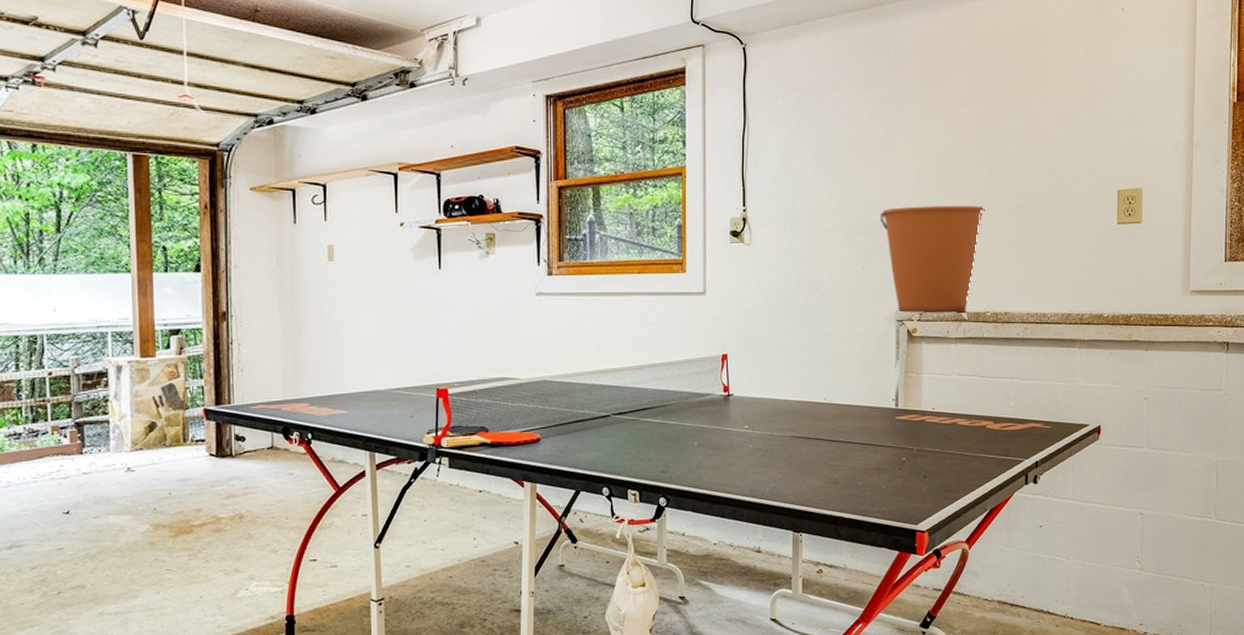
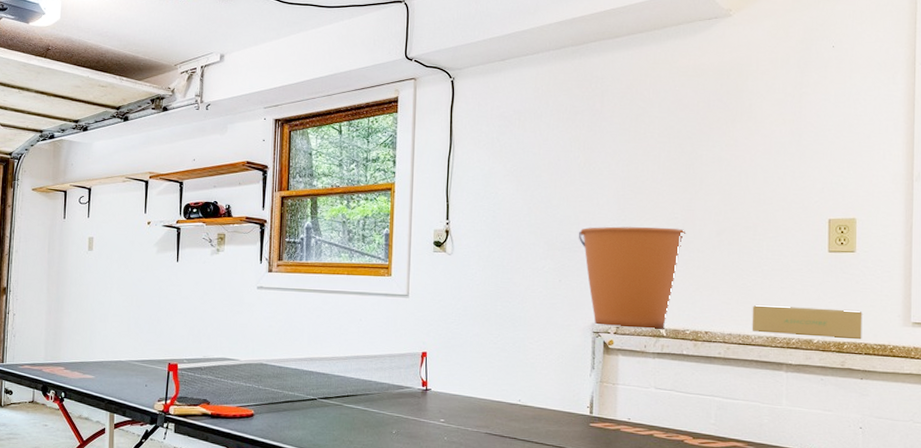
box: none [1048,281,1148,311] -> present [751,305,862,340]

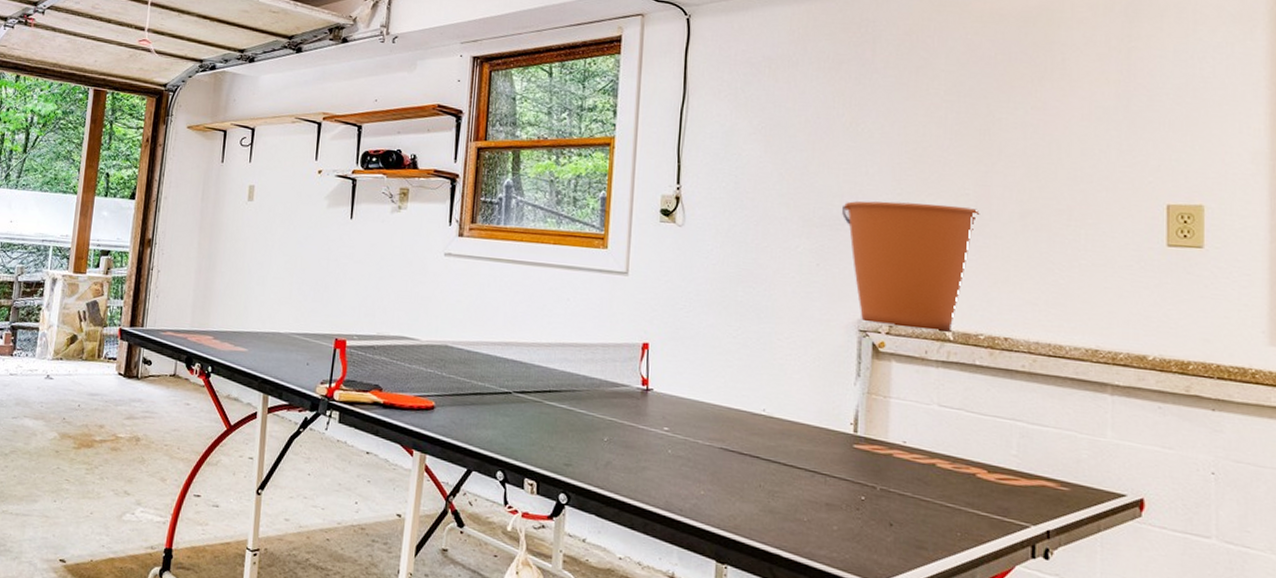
box: present [751,305,862,340] -> none [1065,308,1214,360]

